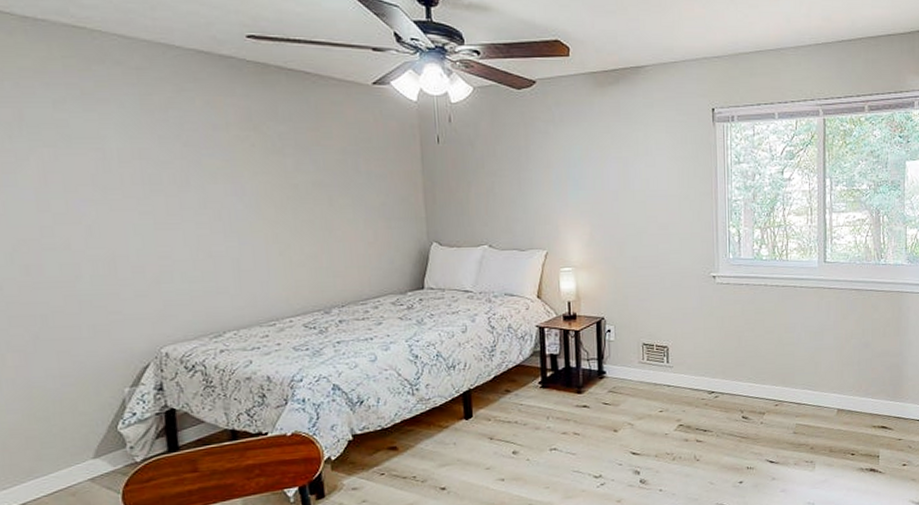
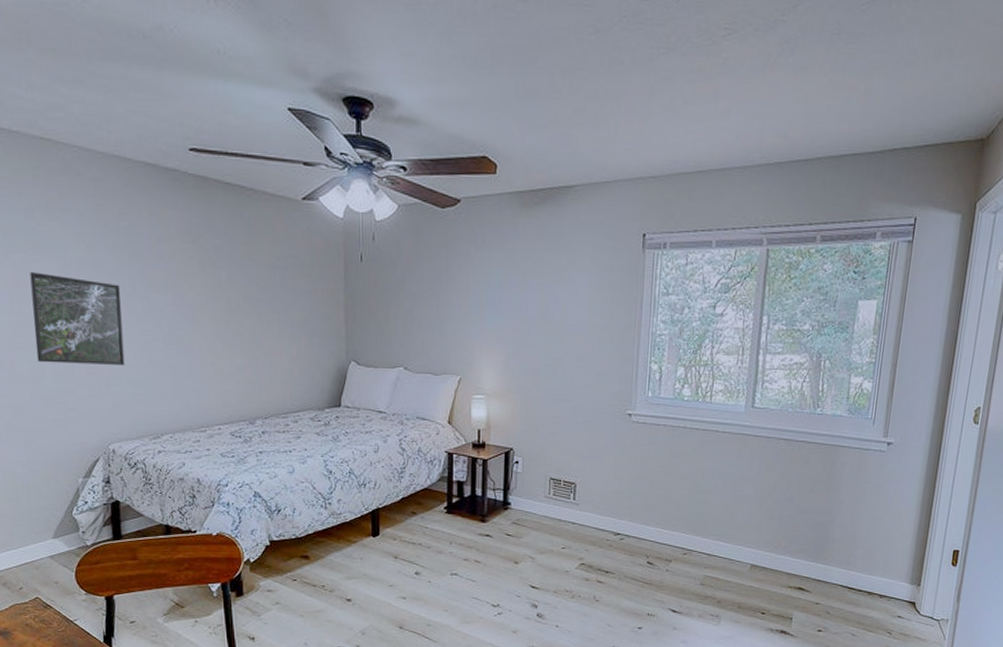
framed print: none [60,167,179,264] -> present [29,272,125,365]

